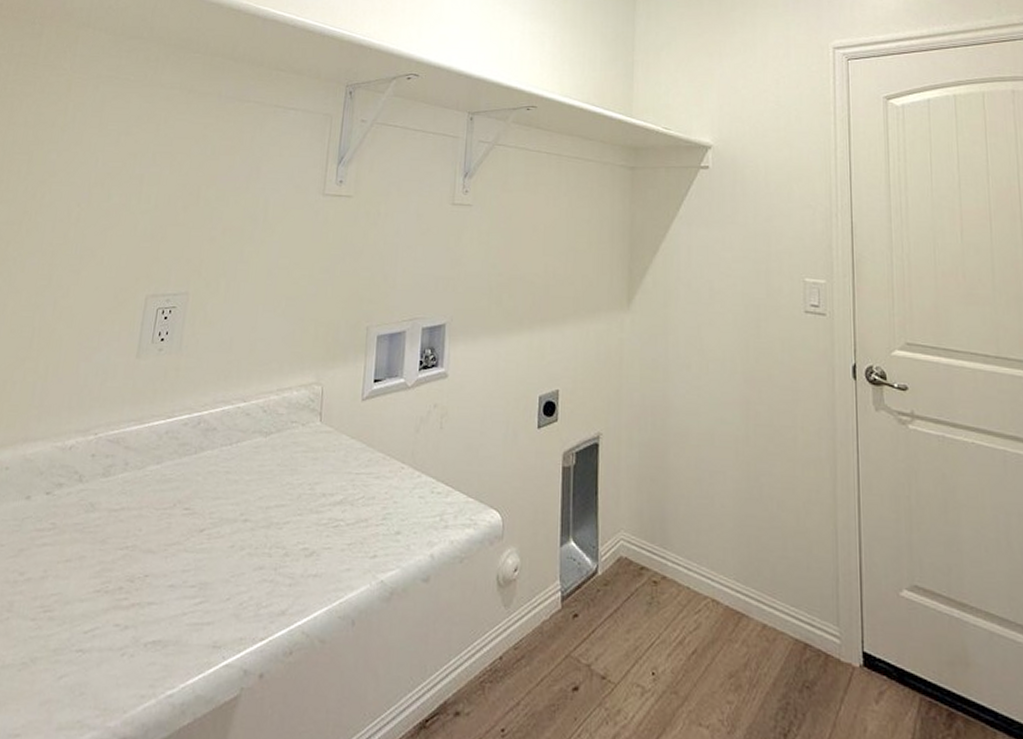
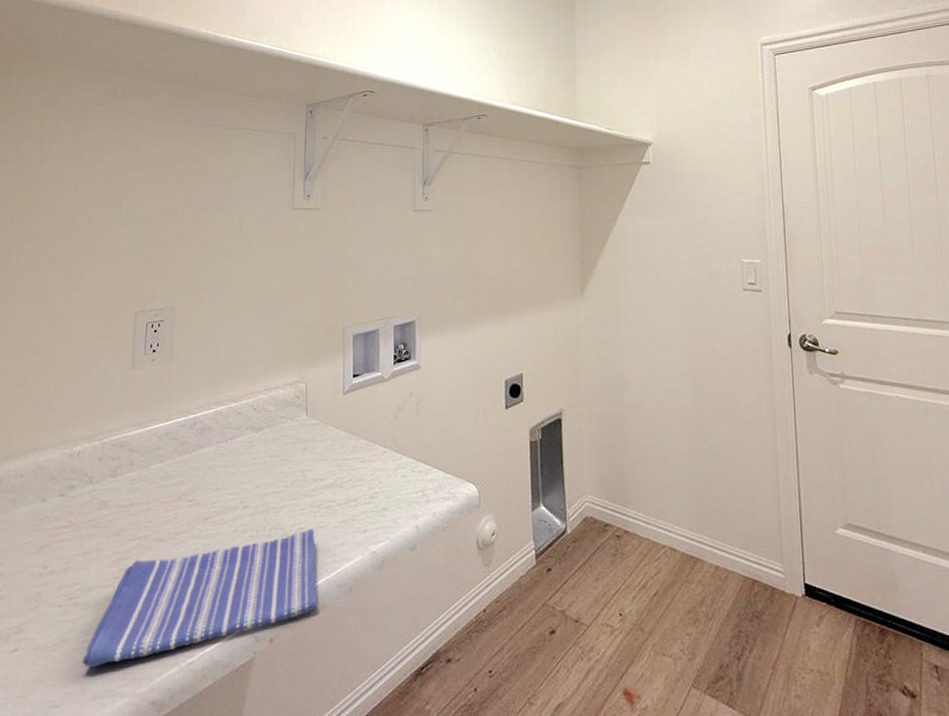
dish towel: none [51,549,319,694] -> present [82,528,318,668]

